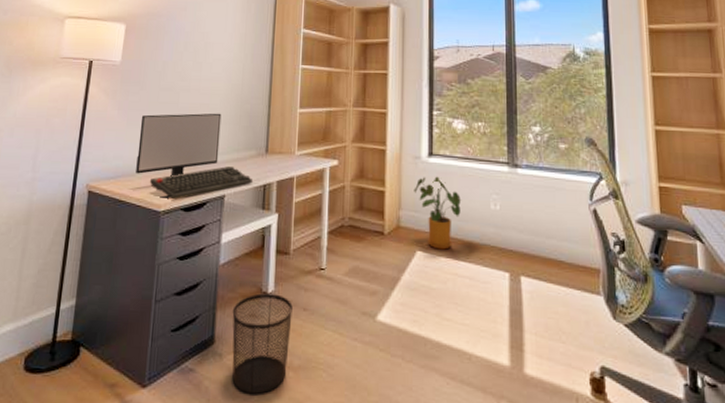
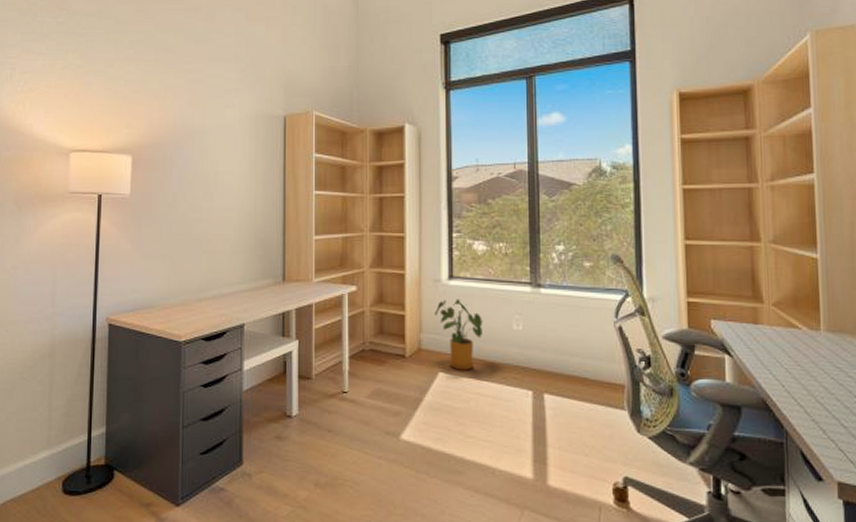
computer monitor: present [136,113,222,177] -> none [154,243,236,307]
computer keyboard: present [149,166,252,200] -> none [168,296,271,330]
waste bin: present [232,293,293,395] -> none [258,417,317,511]

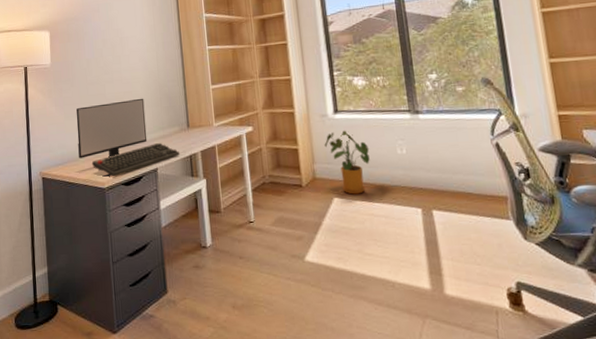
computer monitor: none [154,243,236,307] -> present [76,98,148,159]
computer keyboard: none [168,296,271,330] -> present [91,143,180,177]

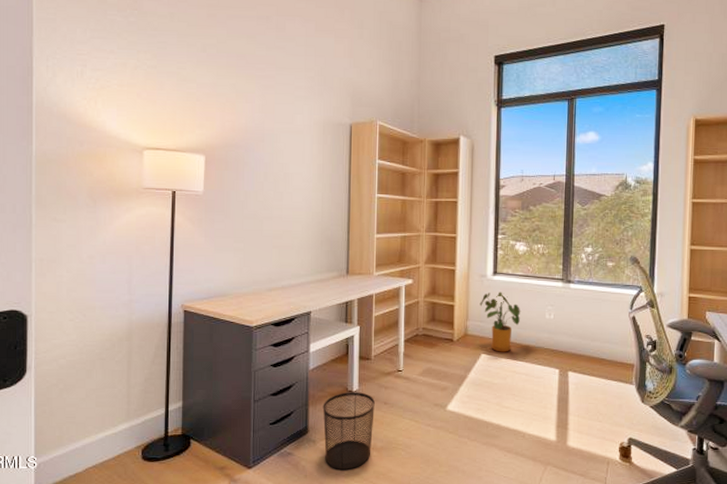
computer monitor: present [76,98,148,159] -> none [227,239,304,296]
computer keyboard: present [91,143,180,177] -> none [240,286,335,317]
waste bin: none [178,247,233,332] -> present [322,392,375,471]

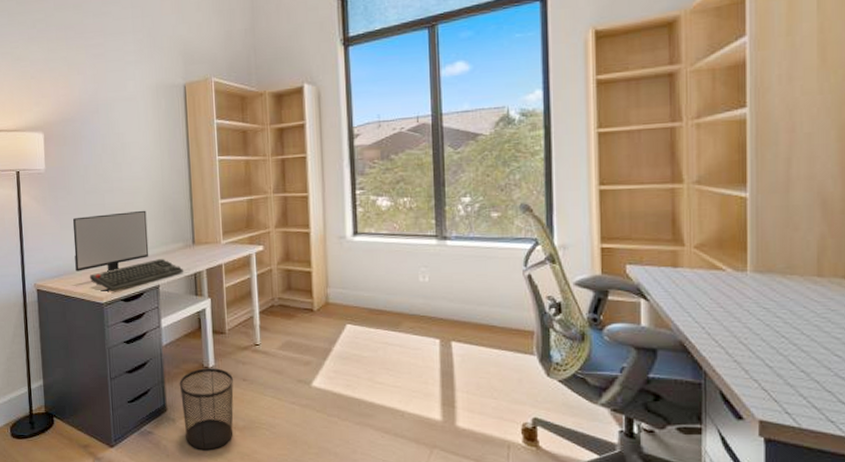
computer monitor: none [227,239,304,296] -> present [72,210,149,272]
computer keyboard: none [240,286,335,317] -> present [89,259,183,292]
house plant: present [479,292,521,352] -> none [340,254,389,322]

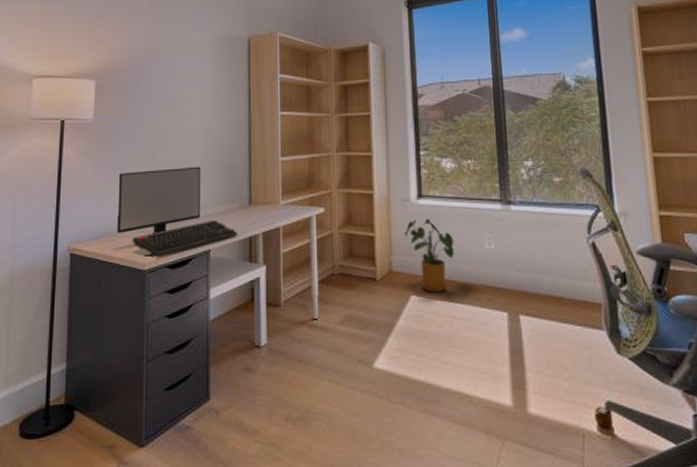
waste bin: present [179,368,234,451] -> none [226,347,287,449]
house plant: none [340,254,389,322] -> present [404,218,455,293]

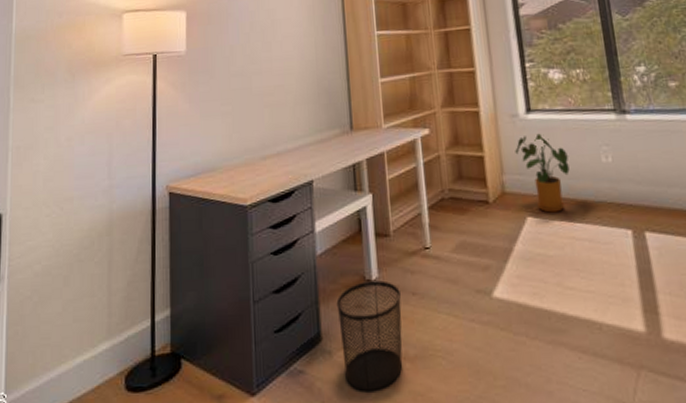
computer monitor: present [117,166,201,234] -> none [214,93,301,168]
computer keyboard: present [132,220,237,258] -> none [231,149,340,192]
waste bin: none [226,347,287,449] -> present [336,280,403,392]

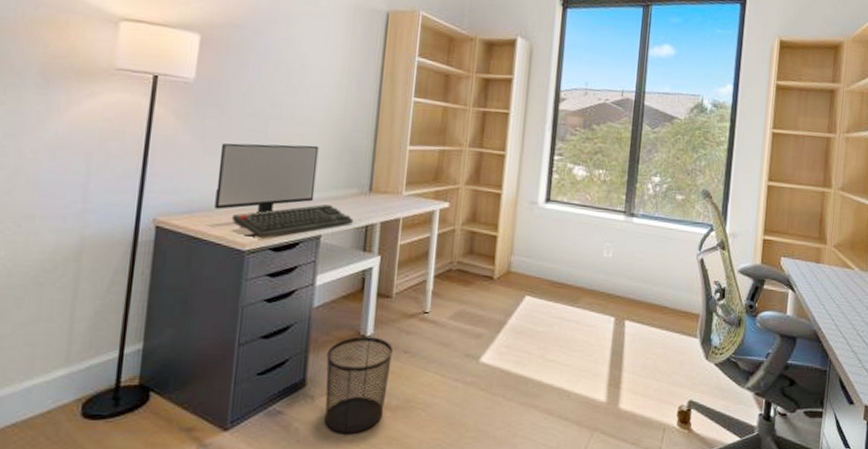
computer monitor: none [214,93,301,168] -> present [215,143,319,214]
computer keyboard: none [231,149,340,192] -> present [231,204,353,239]
house plant: present [515,133,570,213] -> none [527,222,576,295]

